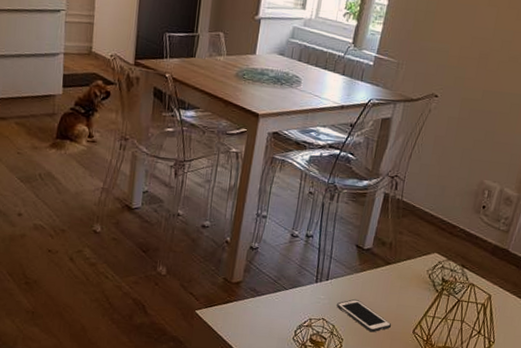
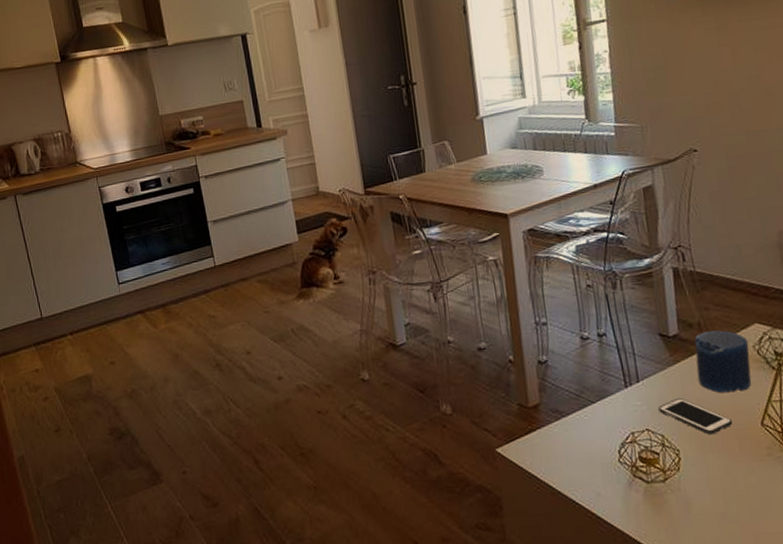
candle: none [375,251,425,304] -> present [694,330,752,393]

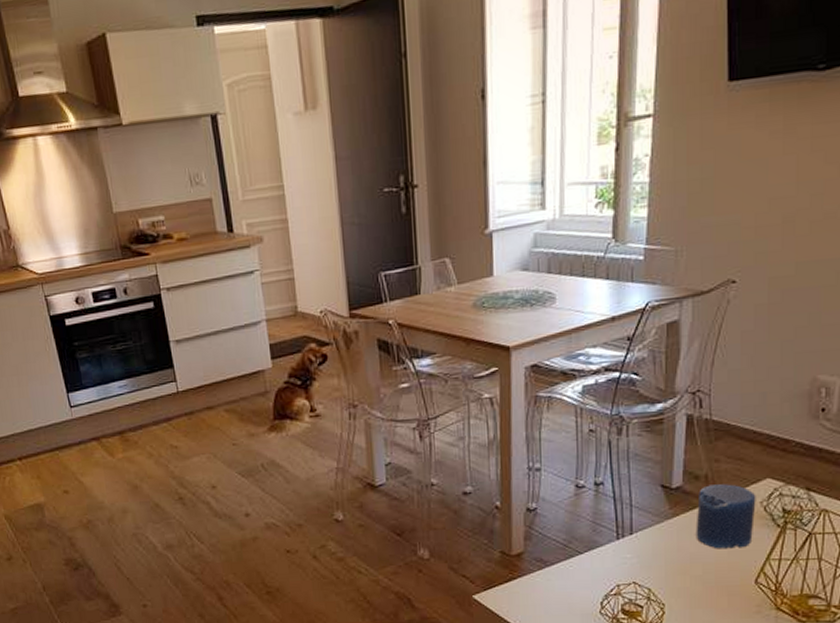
cell phone: present [658,398,733,435] -> none [649,553,726,591]

